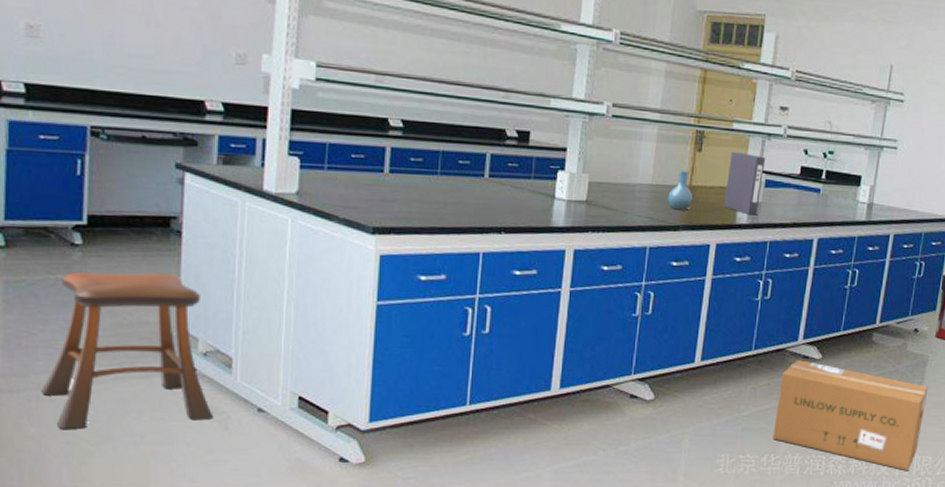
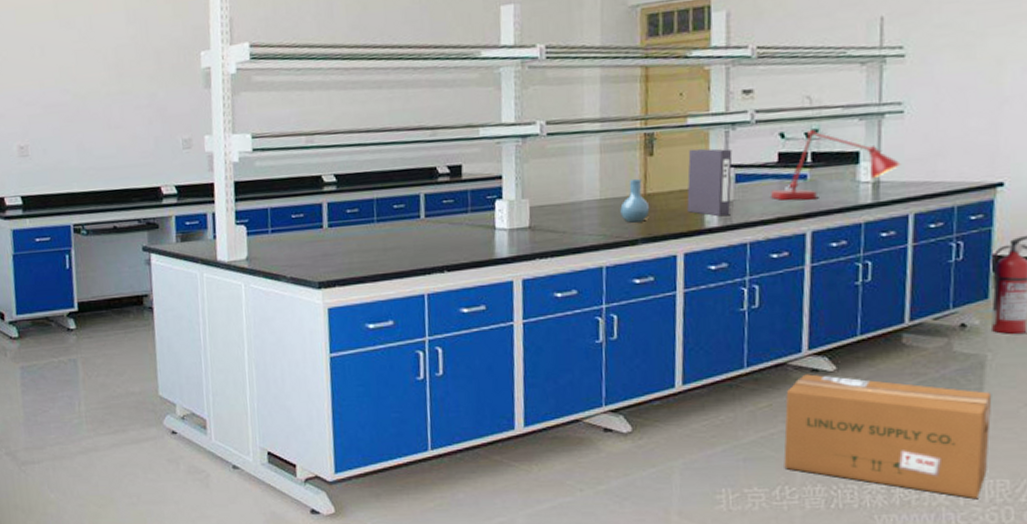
stool: present [41,272,214,430] -> none [56,347,196,495]
desk lamp: none [791,150,890,212] -> present [771,129,901,201]

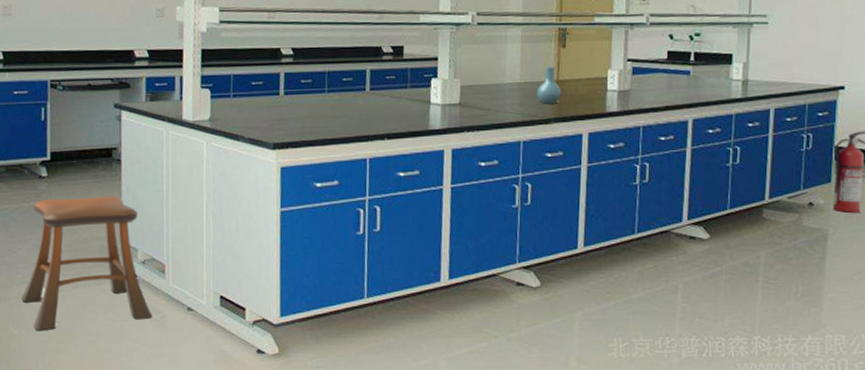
stool: none [56,347,196,495] -> present [21,196,153,331]
binder: present [687,148,733,217] -> none [592,43,631,103]
desk lamp: present [771,129,901,201] -> none [661,33,765,93]
box: present [783,374,992,500] -> none [665,241,832,352]

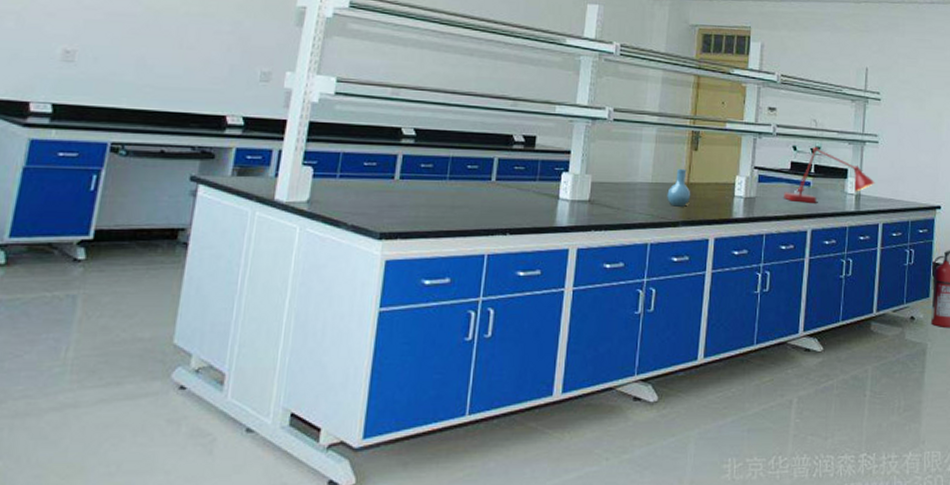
stool: present [21,196,153,331] -> none [16,287,200,462]
desk lamp: none [661,33,765,93] -> present [784,146,875,204]

